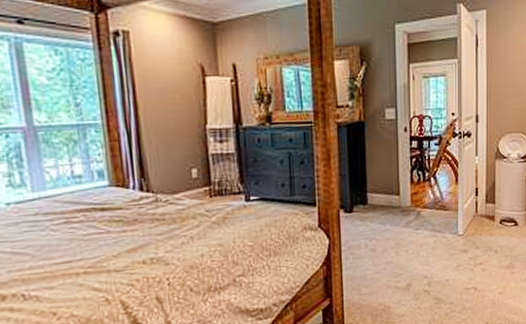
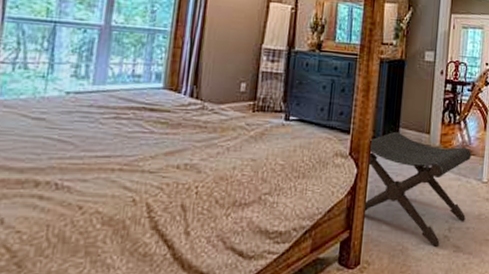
footstool: none [337,197,445,302] -> present [363,131,472,247]

